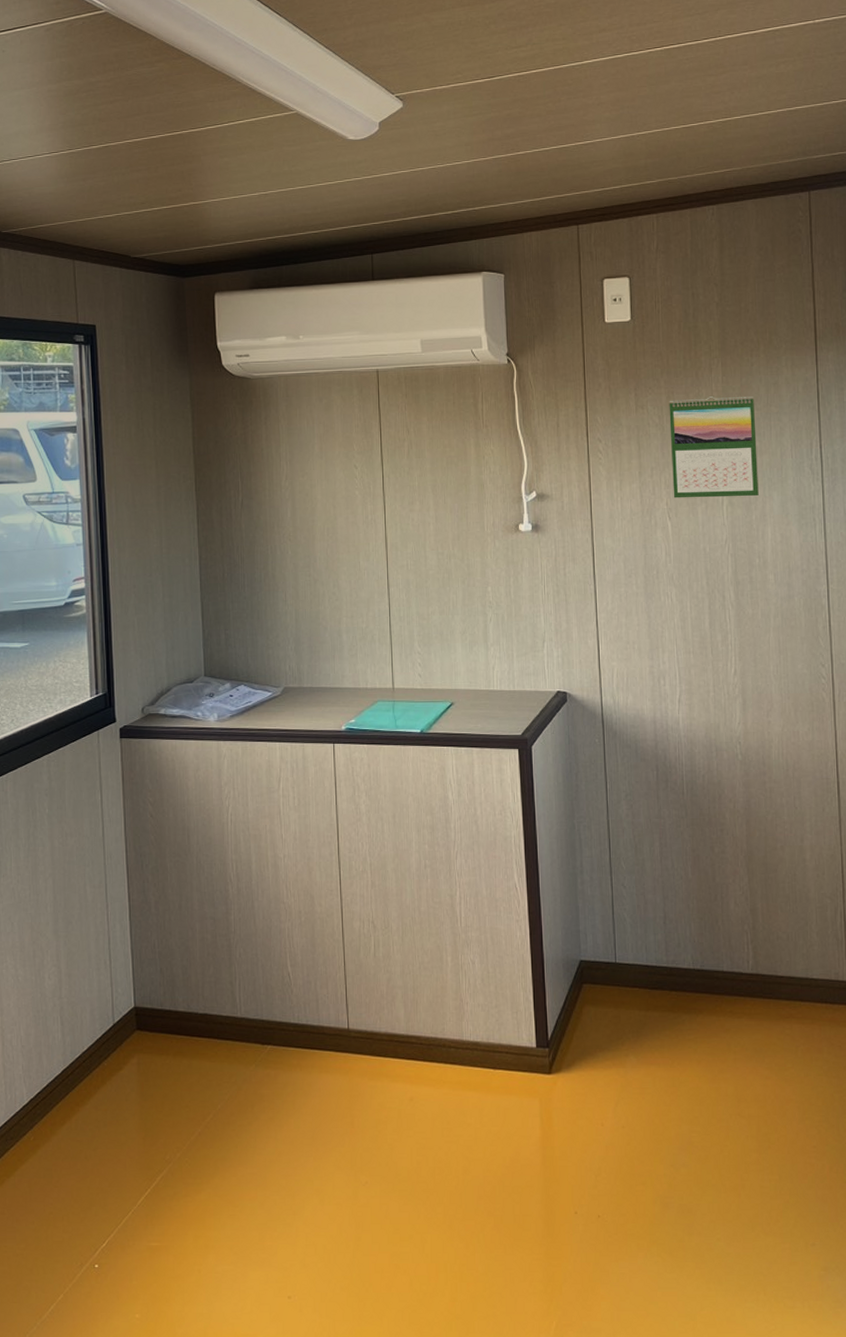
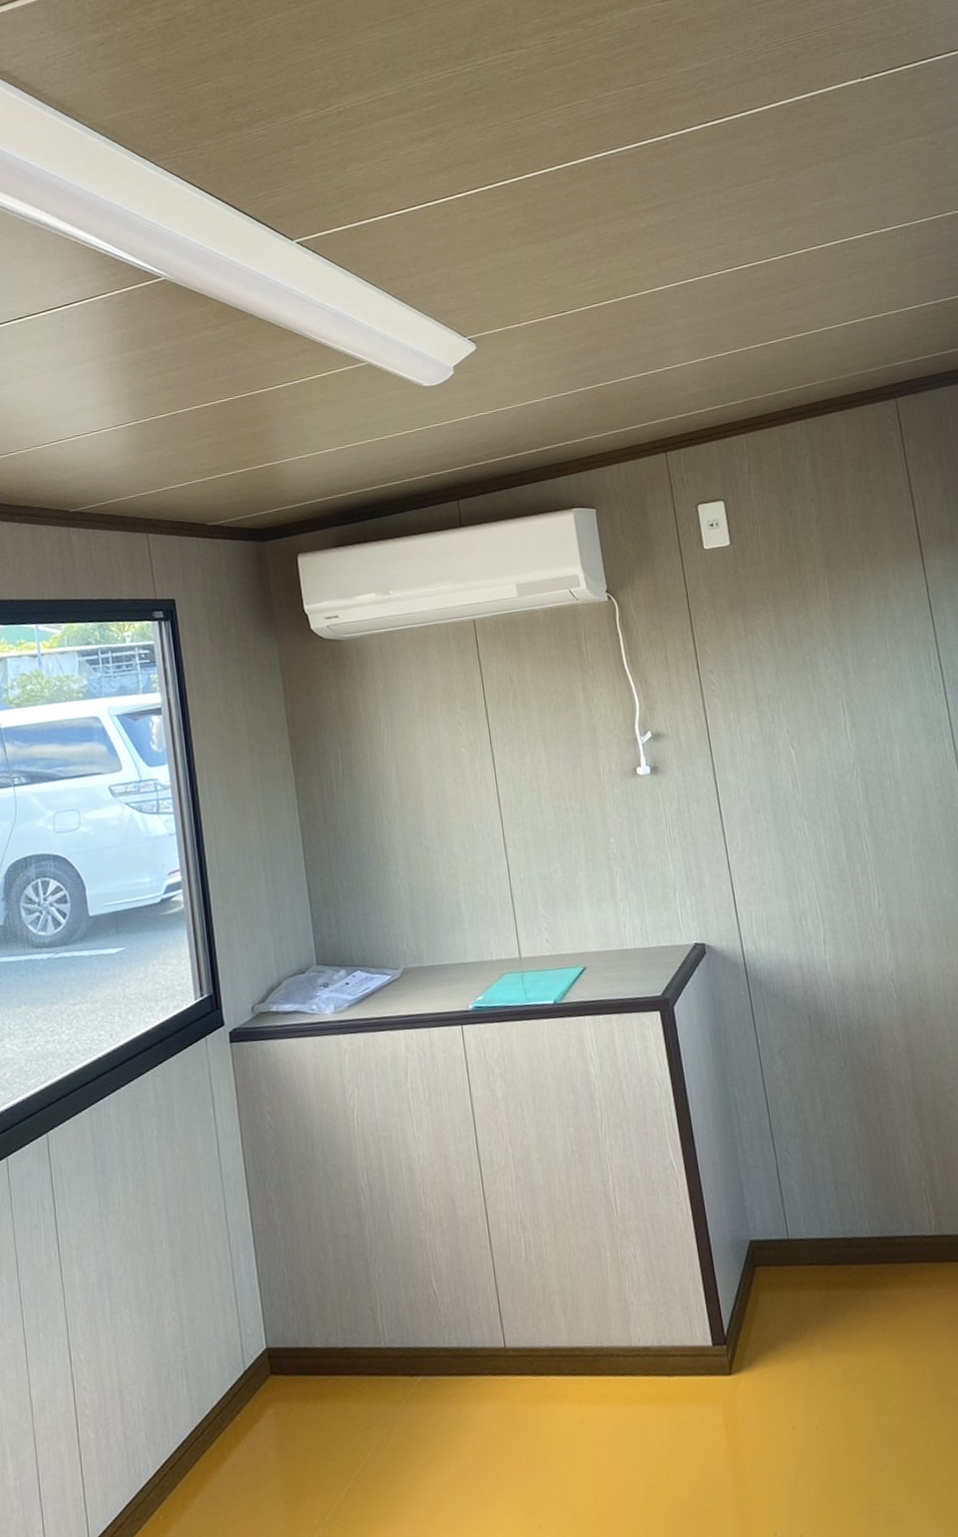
calendar: present [669,396,759,498] -> none [778,611,882,725]

